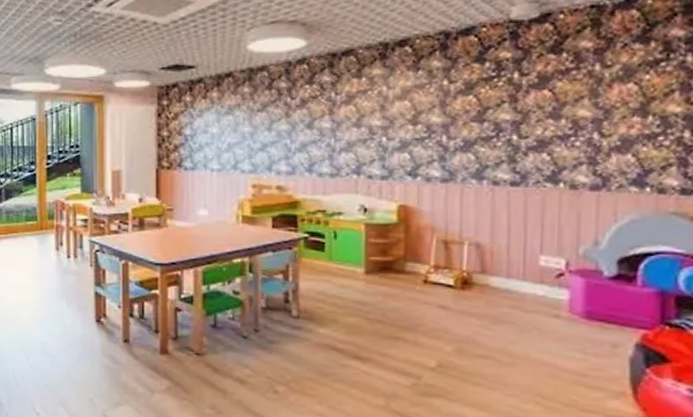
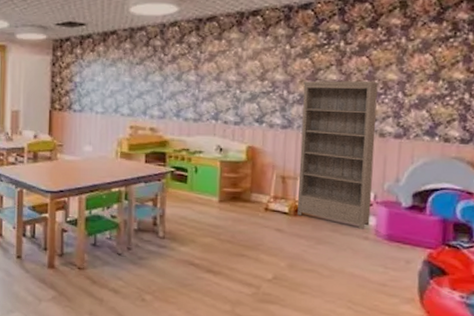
bookshelf: none [465,121,568,305] -> present [297,80,380,229]

